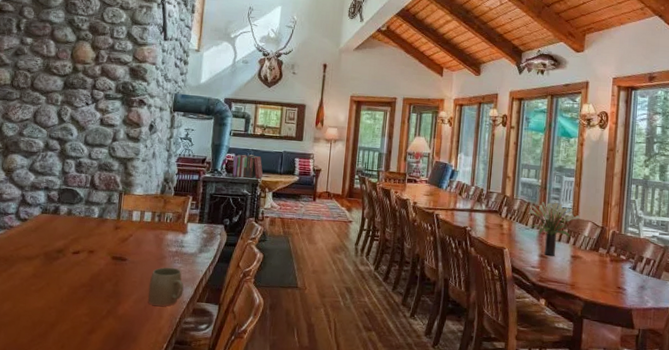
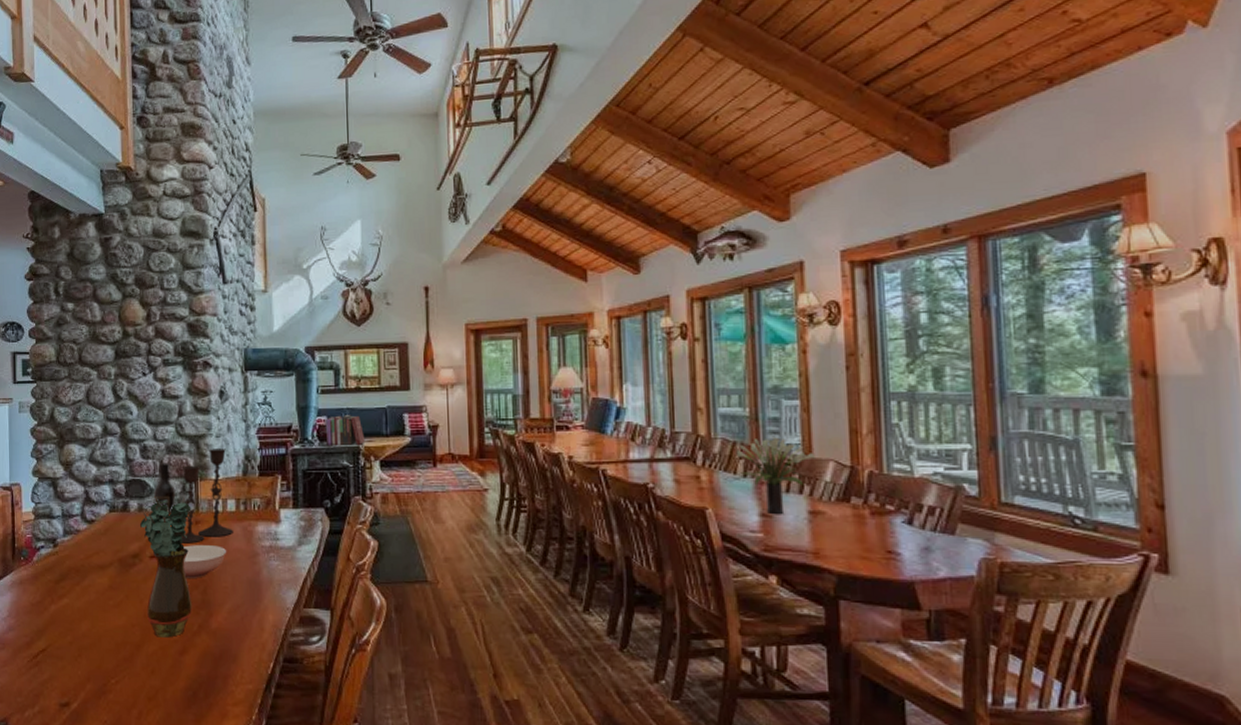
vase: none [63,204,114,320] -> present [140,497,193,638]
wine bottle: none [81,177,102,230] -> present [153,463,176,527]
bowl: none [100,245,140,273] -> present [183,545,227,579]
candlestick: none [101,170,149,245] -> present [181,449,233,544]
mug: present [148,267,184,307] -> none [243,566,285,617]

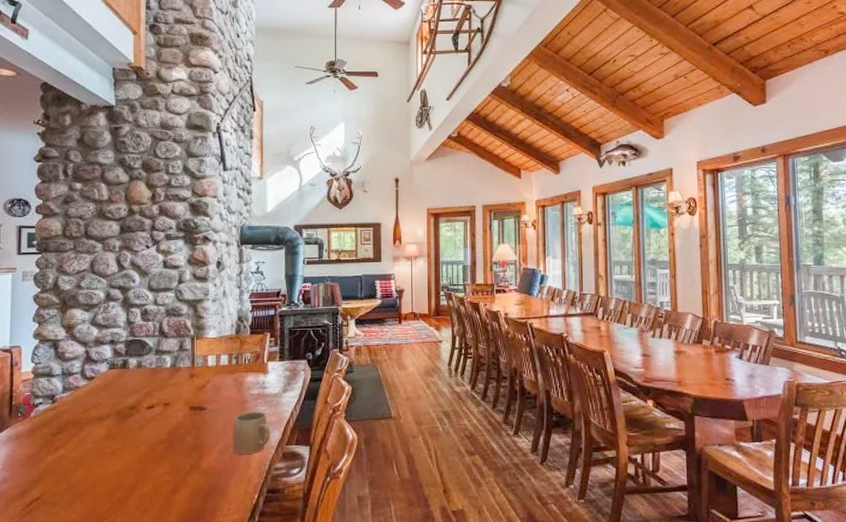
vase: present [140,497,193,638] -> none [139,354,187,479]
wine bottle: present [153,463,176,527] -> none [152,324,173,380]
candlestick: present [181,449,233,544] -> none [177,311,225,395]
bowl: present [183,545,227,579] -> none [179,395,219,426]
mug: none [243,566,285,617] -> present [232,411,270,455]
flower arrangement: present [736,437,817,515] -> none [625,297,680,355]

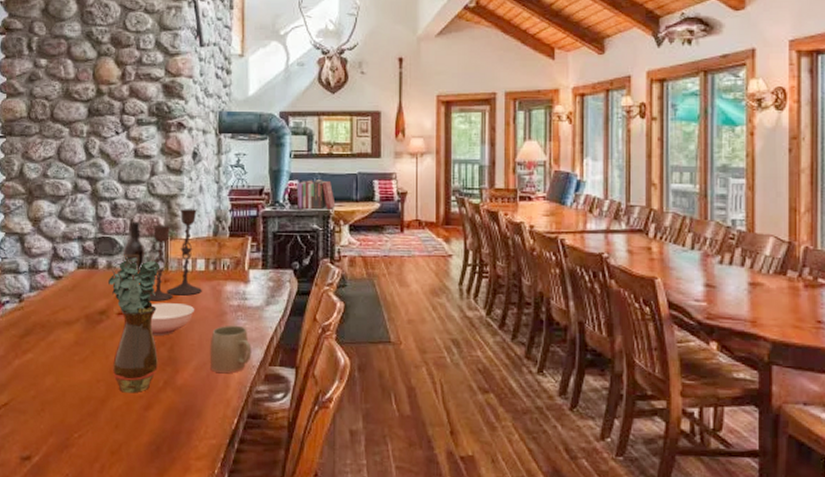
vase: none [139,354,187,479] -> present [109,254,161,393]
wine bottle: none [152,324,173,380] -> present [123,221,145,285]
candlestick: none [177,311,225,395] -> present [149,209,202,301]
bowl: none [179,395,219,426] -> present [151,303,195,336]

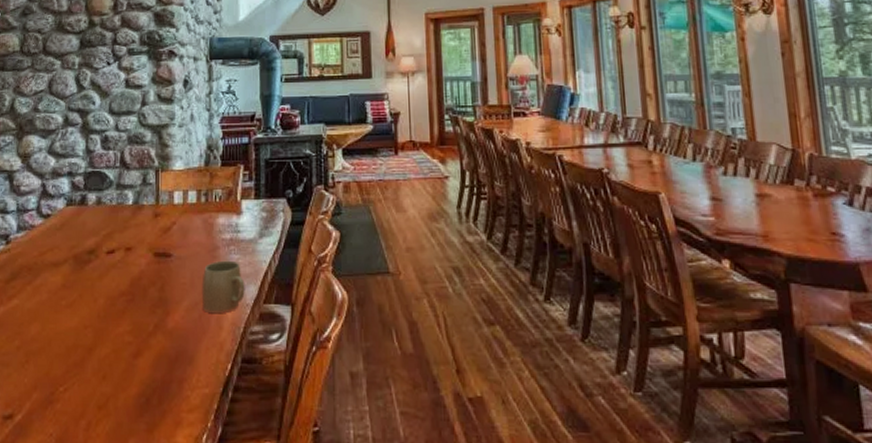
vase: present [109,254,161,393] -> none [98,189,151,339]
wine bottle: present [123,221,145,285] -> none [112,153,136,220]
candlestick: present [149,209,202,301] -> none [139,138,193,238]
bowl: present [151,303,195,336] -> none [141,239,187,276]
books: present [296,180,336,210] -> none [288,103,328,135]

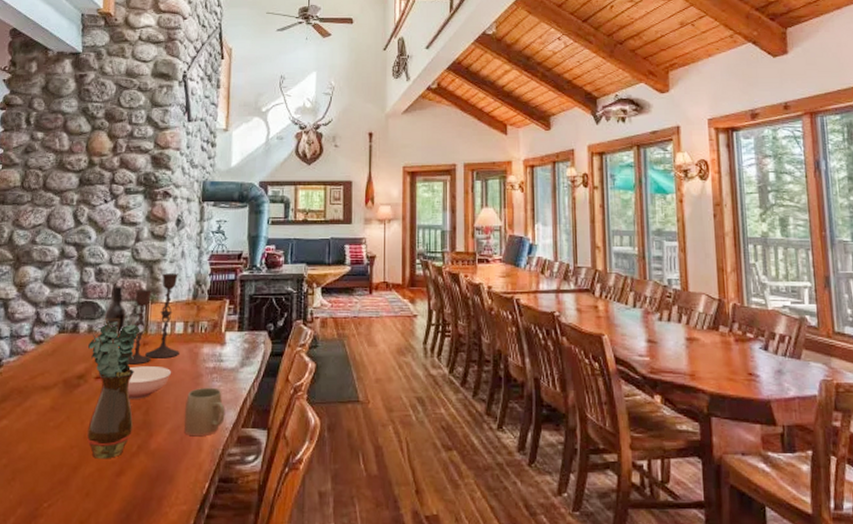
vase: none [98,189,151,339] -> present [86,318,141,459]
wine bottle: none [112,153,136,220] -> present [103,286,127,348]
candlestick: none [139,138,193,238] -> present [127,273,179,365]
bowl: none [141,239,187,276] -> present [128,366,172,400]

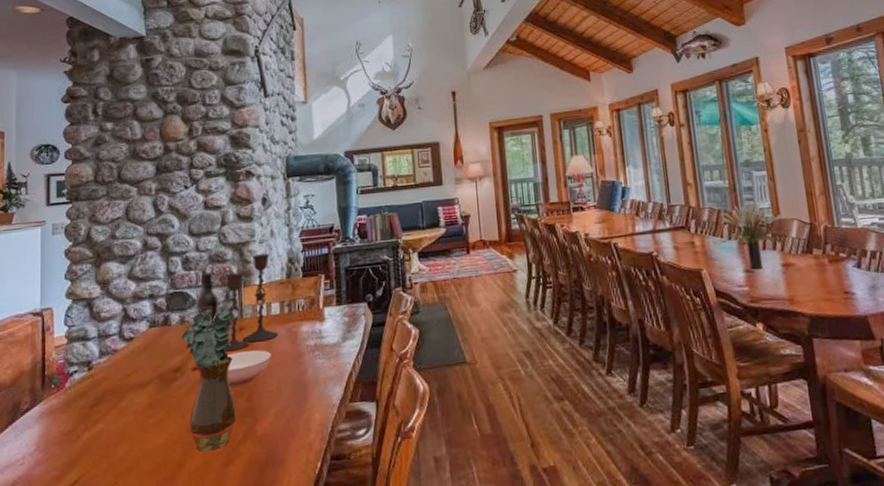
mug: present [184,387,225,437] -> none [288,365,331,417]
books: none [272,245,309,274] -> present [365,211,404,243]
flower arrangement: none [627,273,692,341] -> present [721,203,784,270]

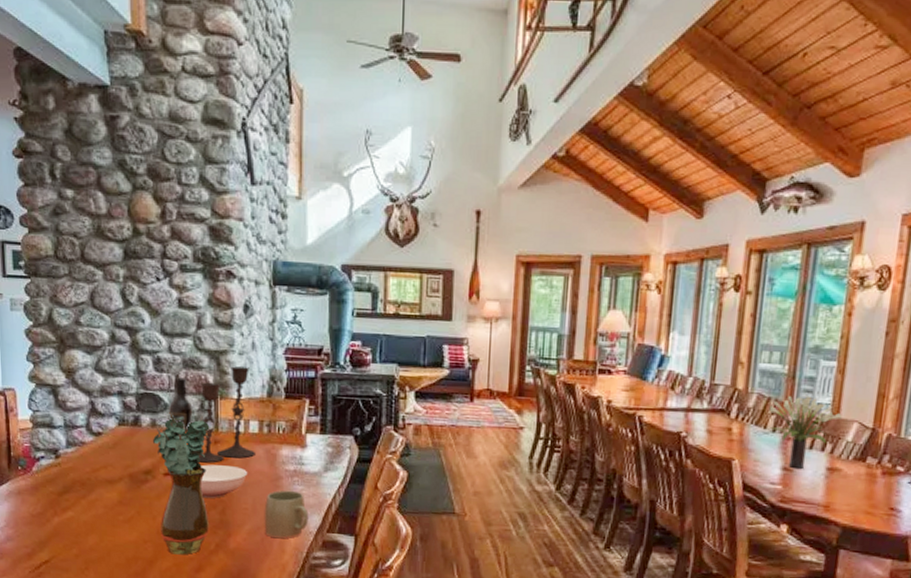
mug: none [288,365,331,417] -> present [264,490,309,539]
books: present [365,211,404,243] -> none [358,341,401,374]

